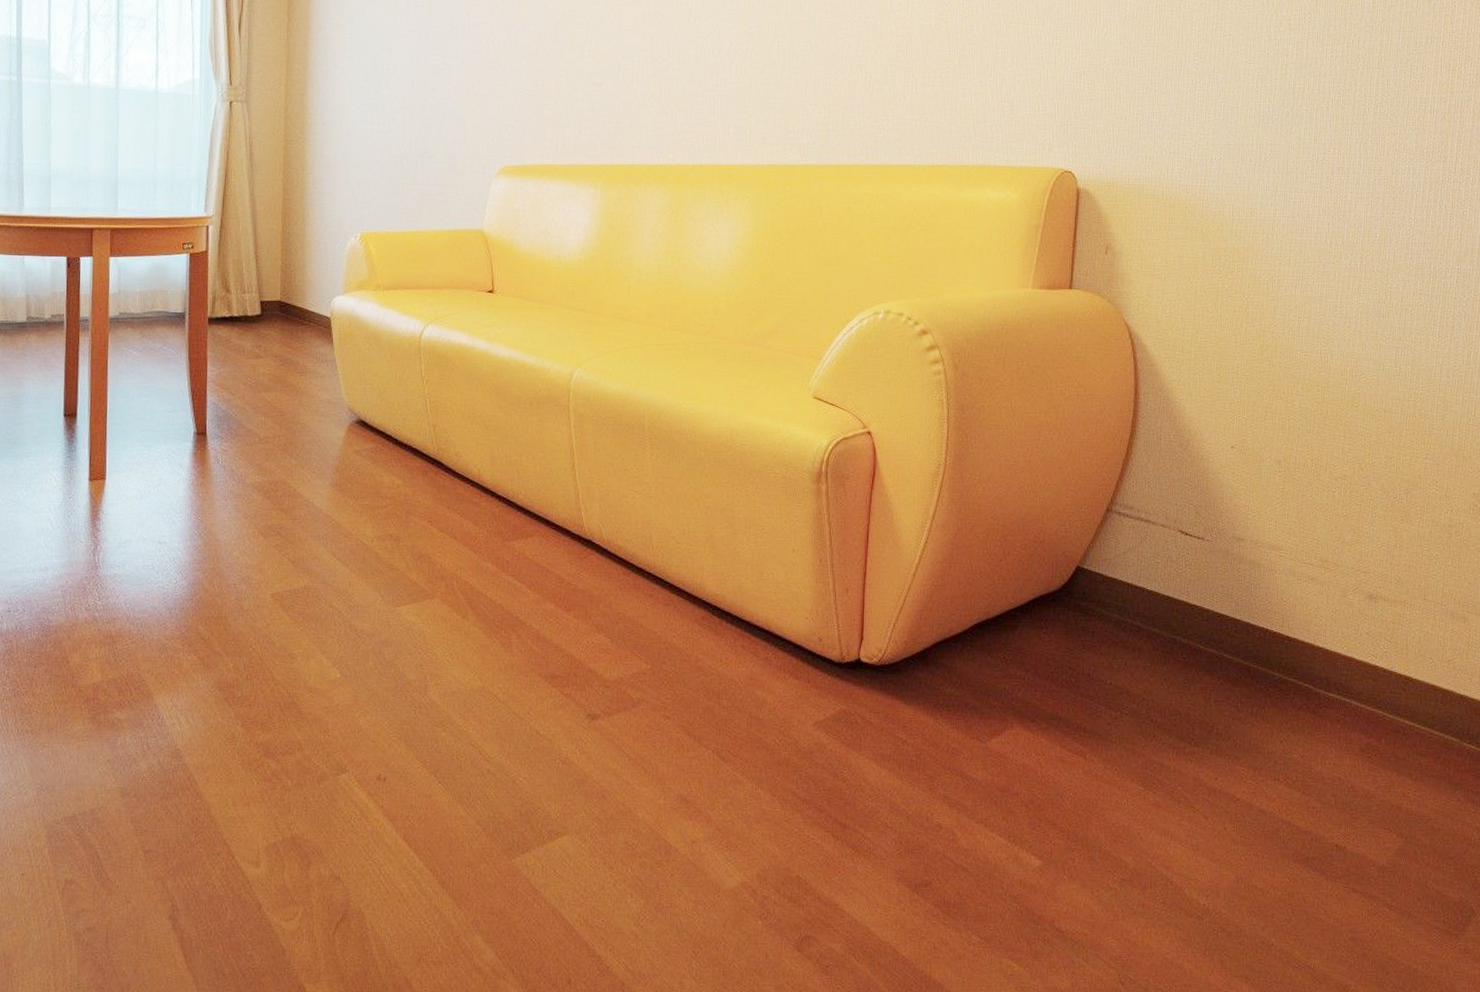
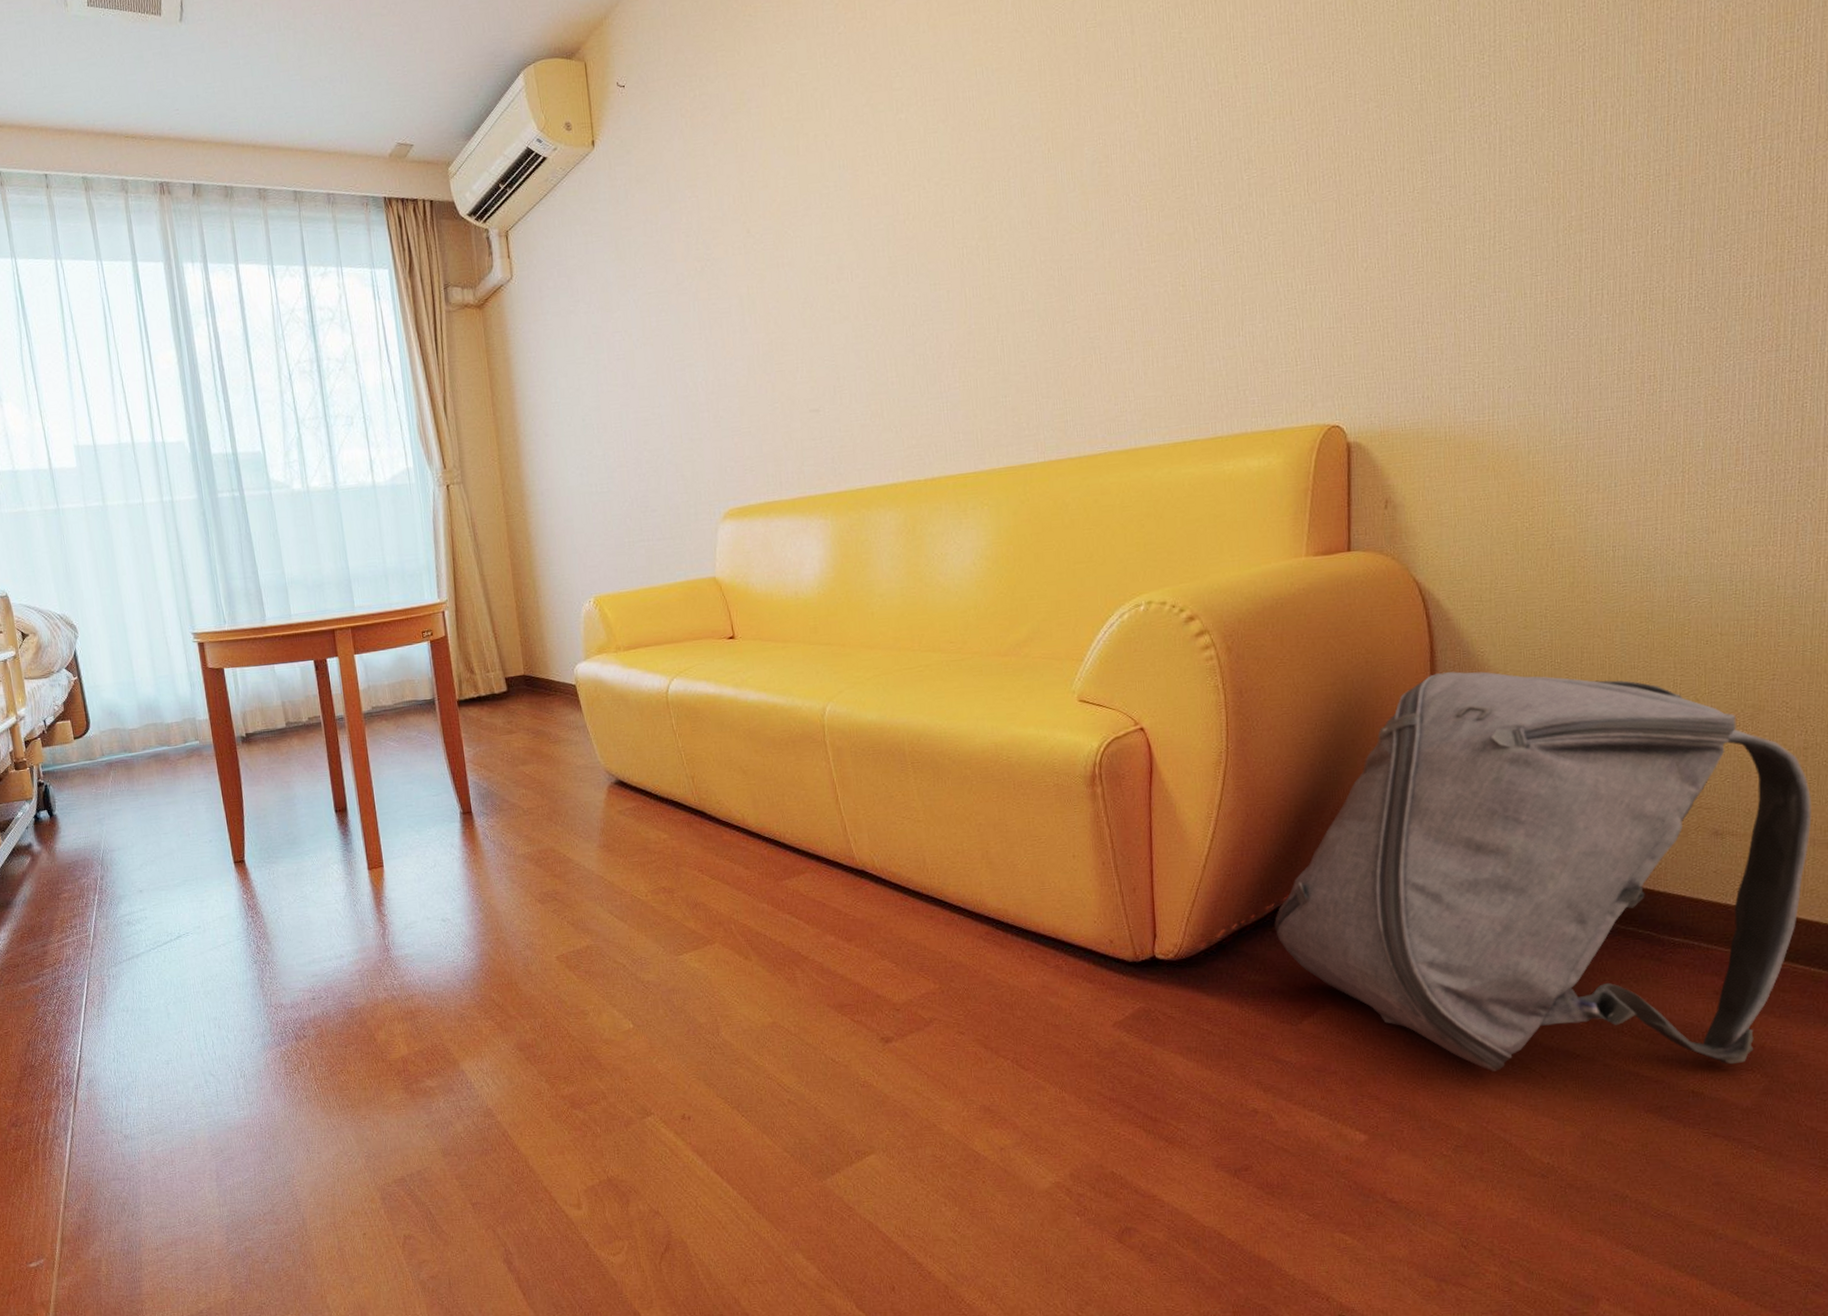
backpack: none [973,414,1453,822] -> present [1274,671,1812,1072]

